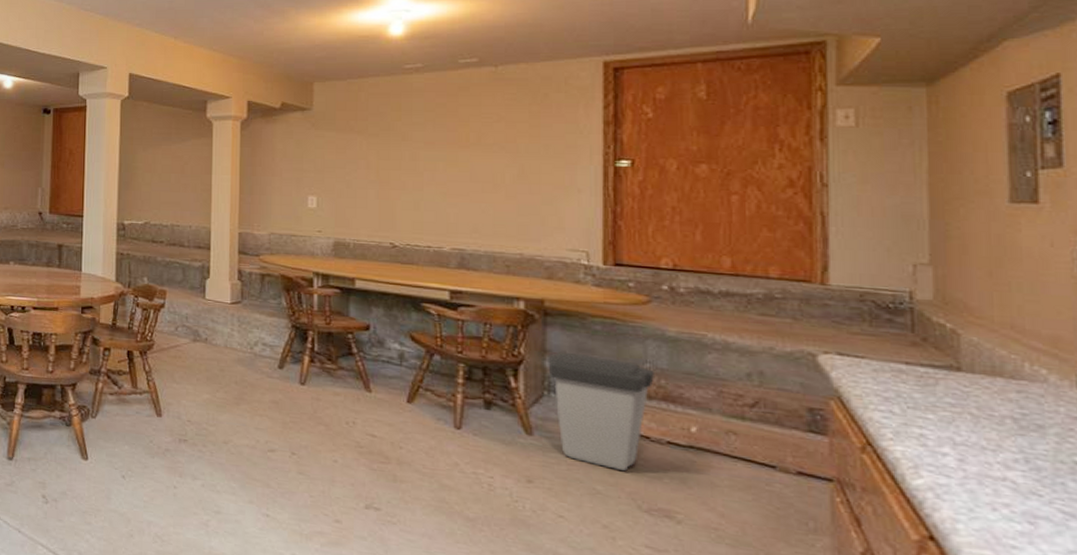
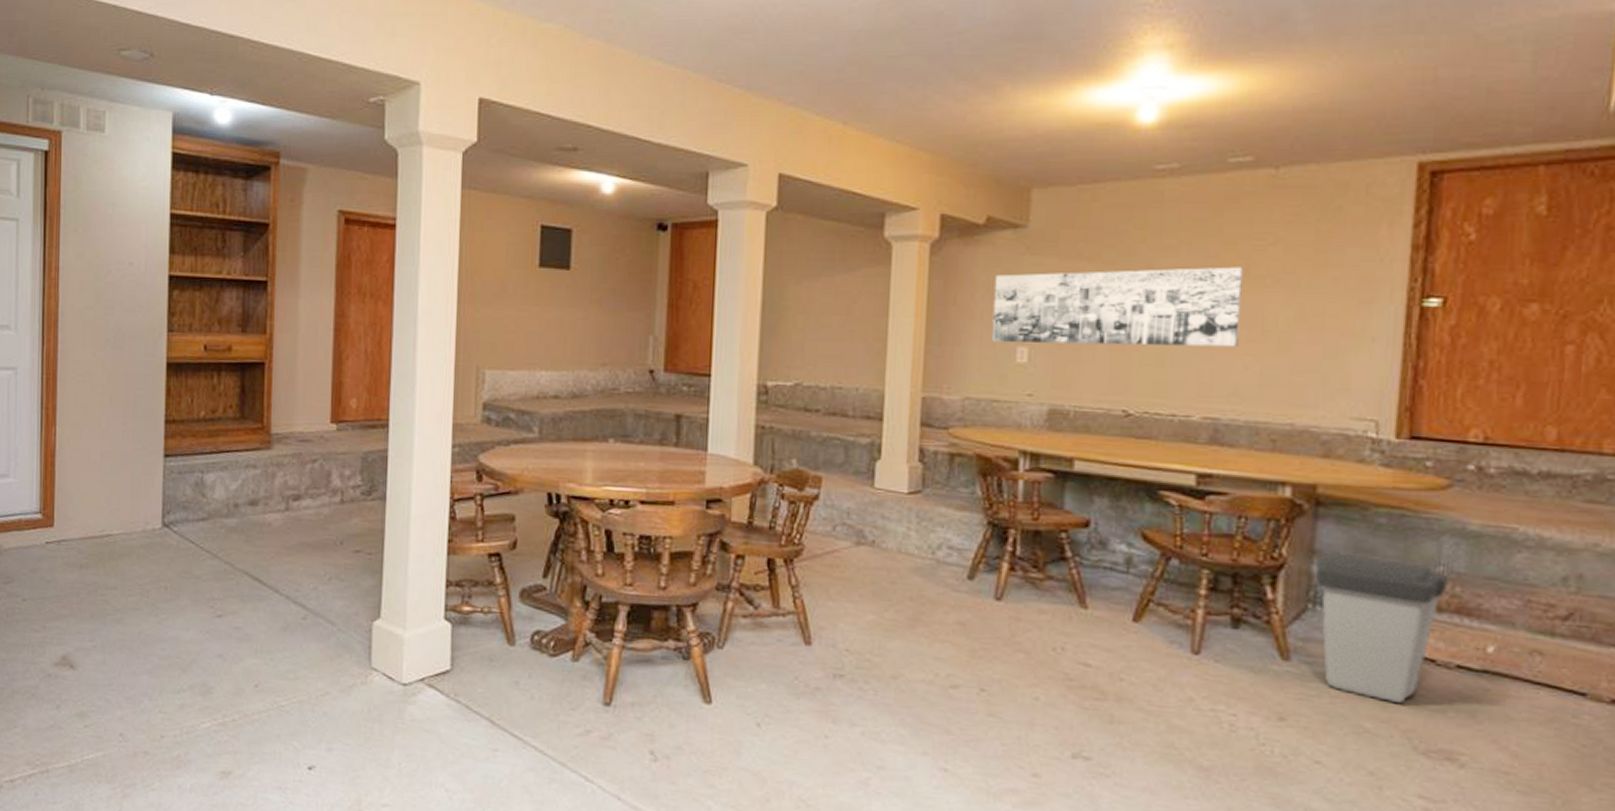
wall art: none [289,137,475,197] -> present [991,266,1243,348]

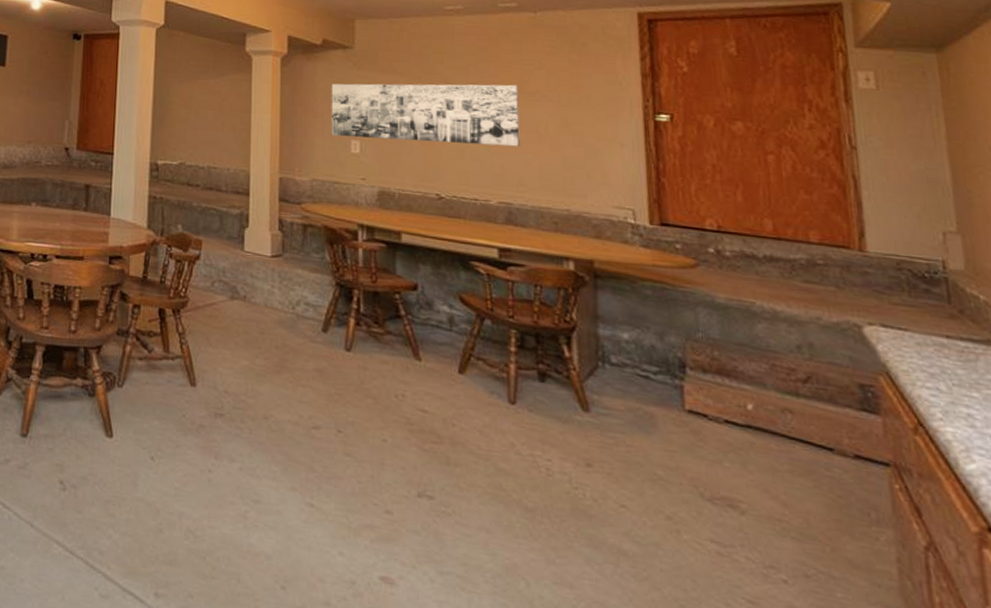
trash can: present [1315,552,1448,703] -> none [600,318,707,453]

